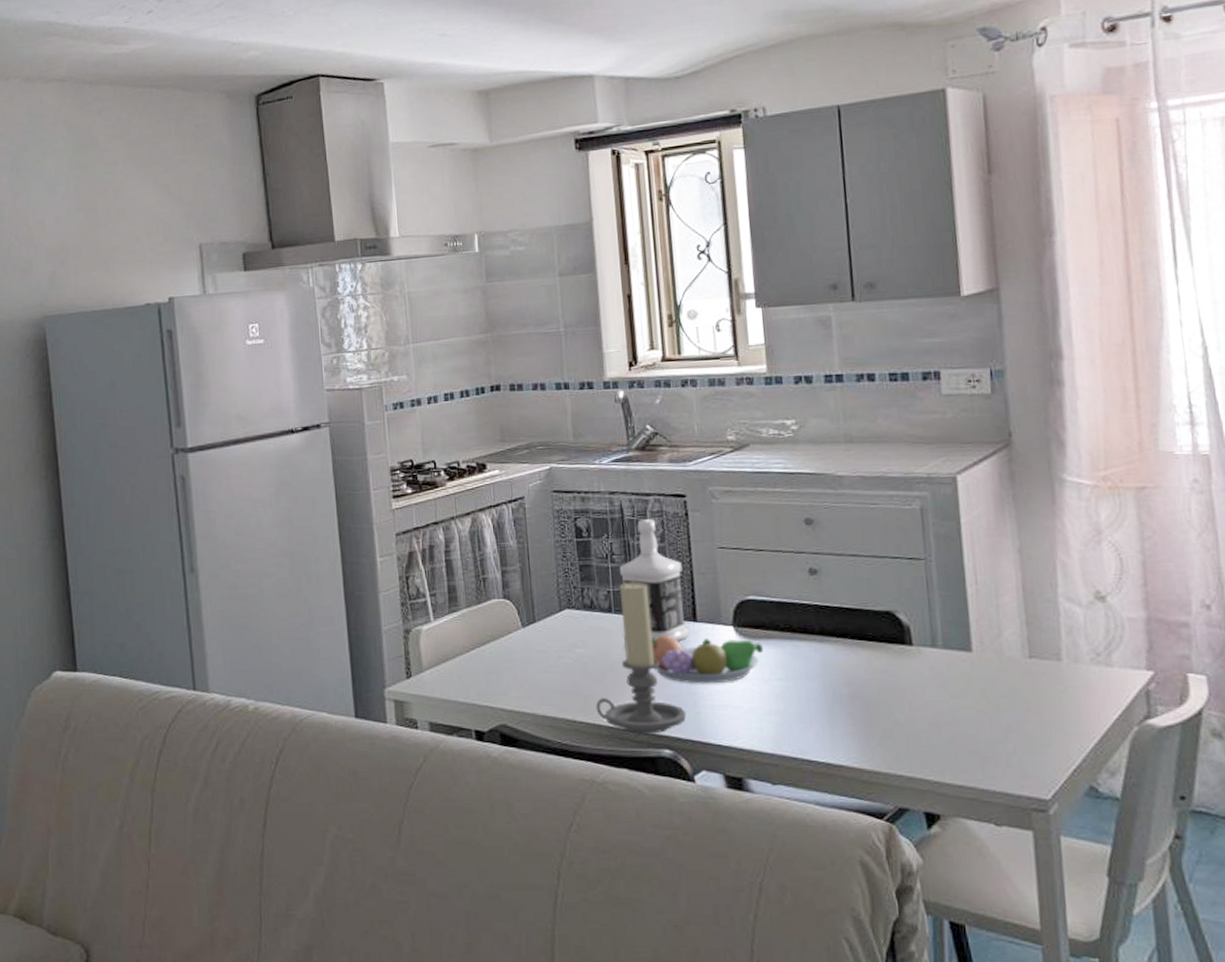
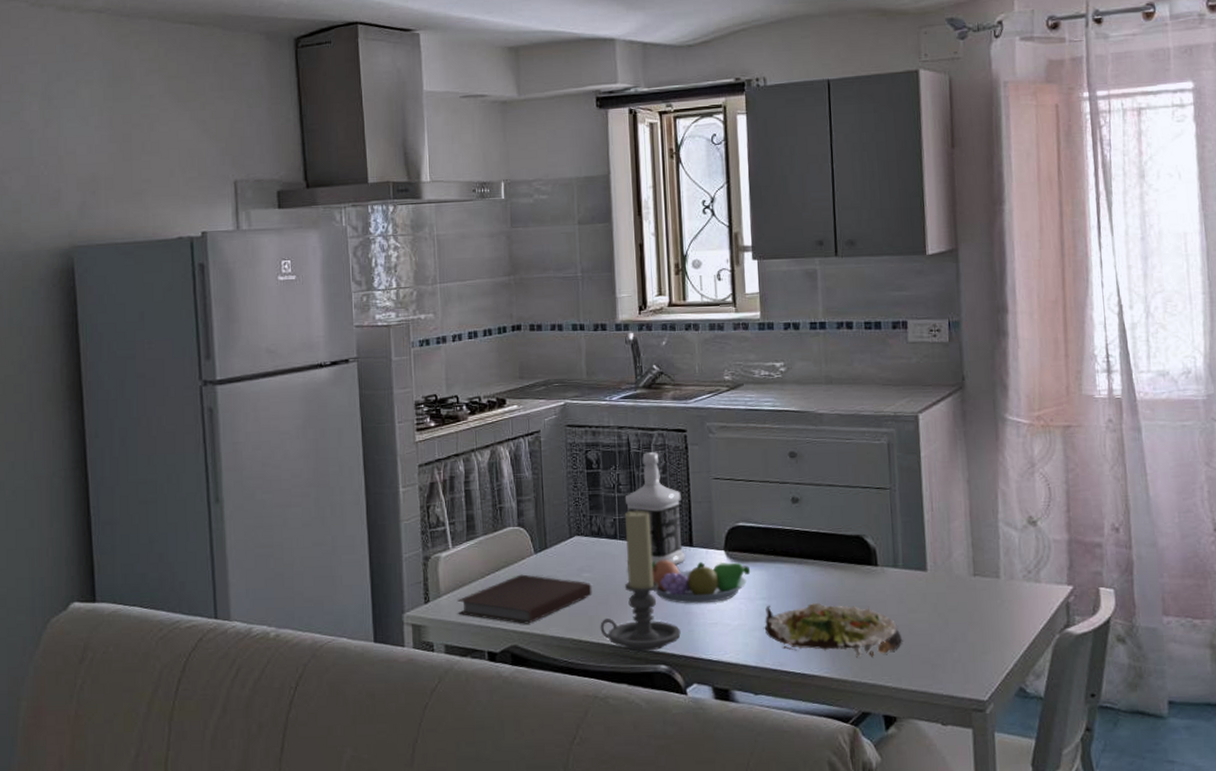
notebook: none [441,649,586,702] -> present [457,574,592,624]
salad plate: none [781,686,946,748] -> present [765,603,903,659]

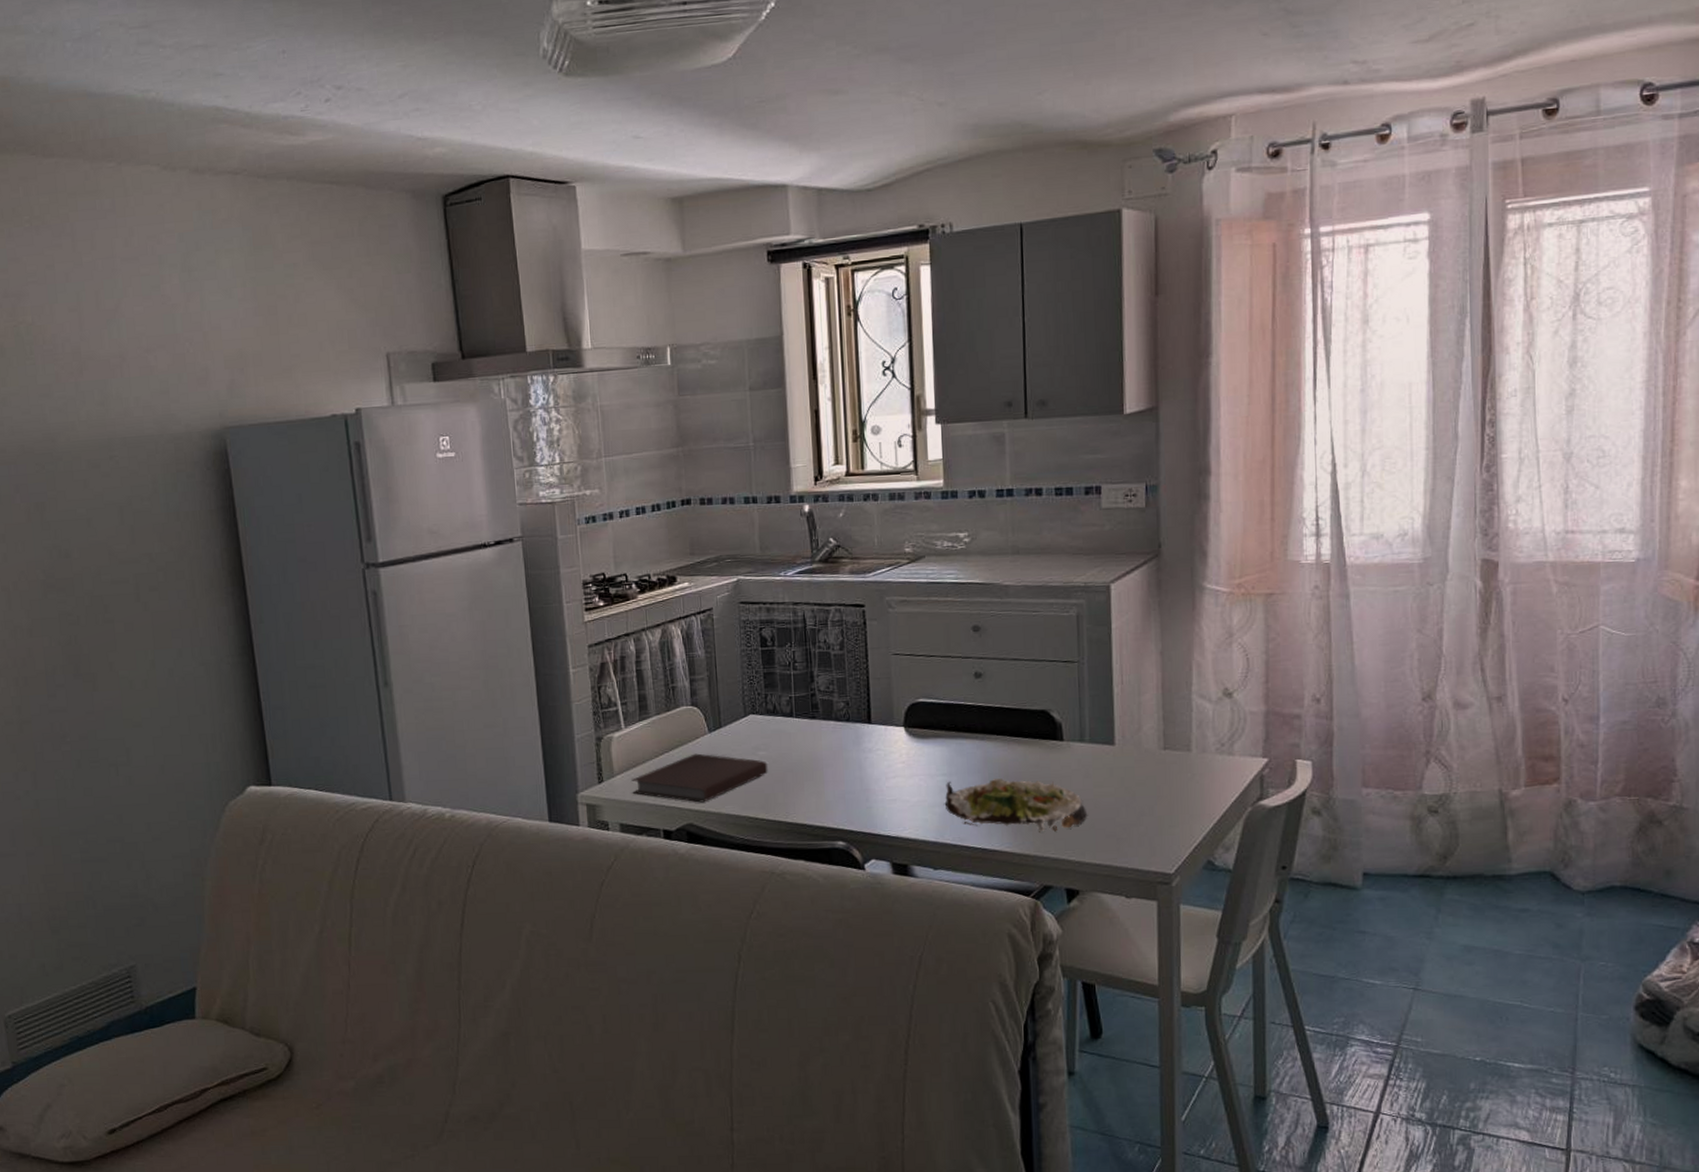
candle holder: present [600,510,681,652] -> none [776,687,859,828]
bottle: present [624,452,686,565] -> none [800,628,864,742]
fruit bowl: present [651,560,751,604] -> none [828,737,931,781]

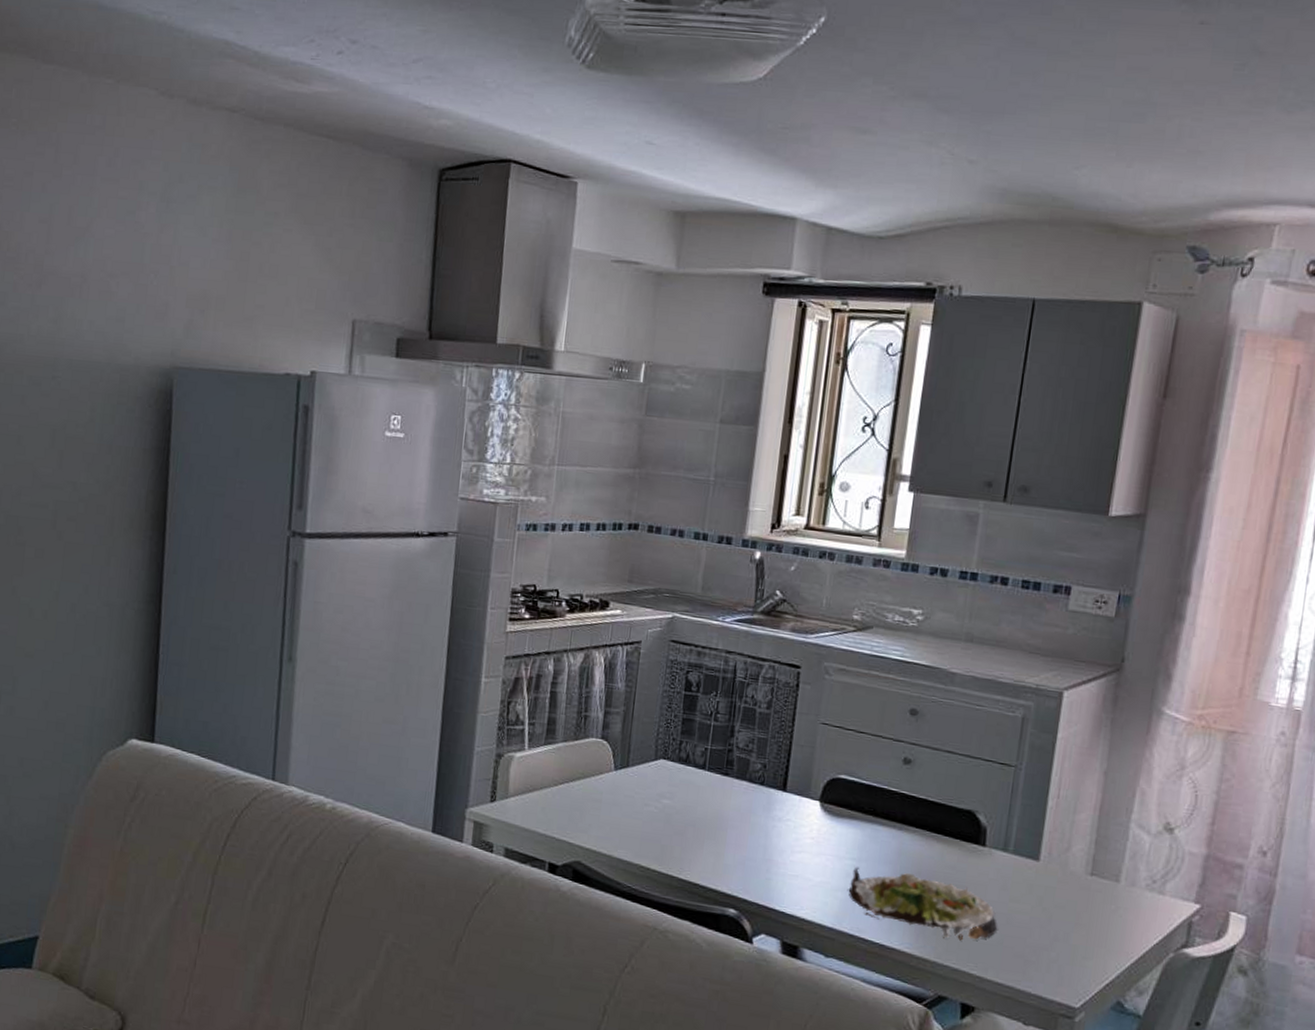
notebook: present [631,753,768,803] -> none [524,789,670,842]

